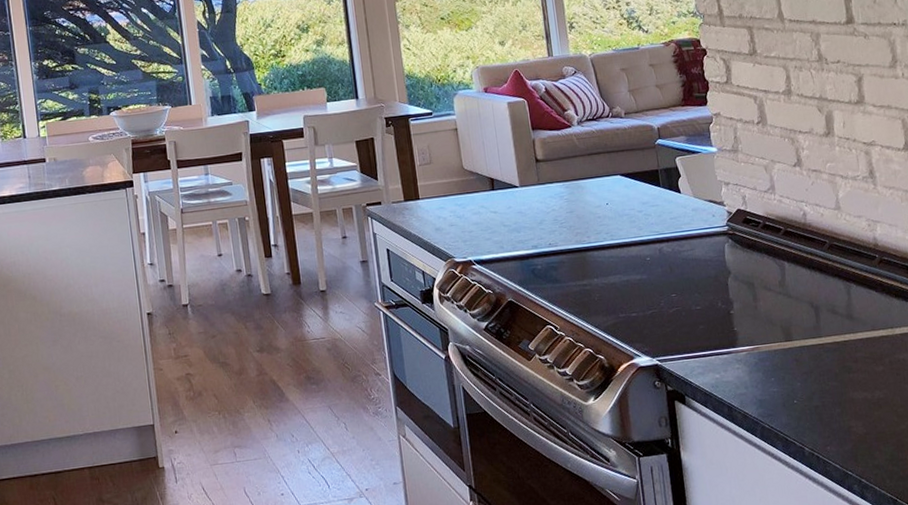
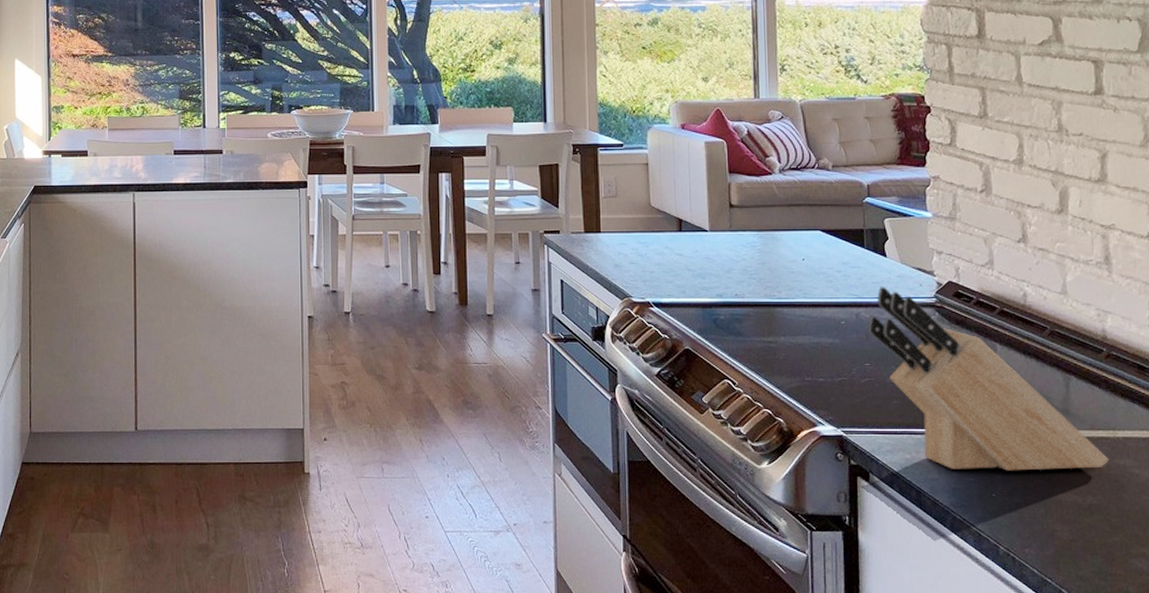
knife block: none [670,221,890,383] -> present [868,287,1109,471]

